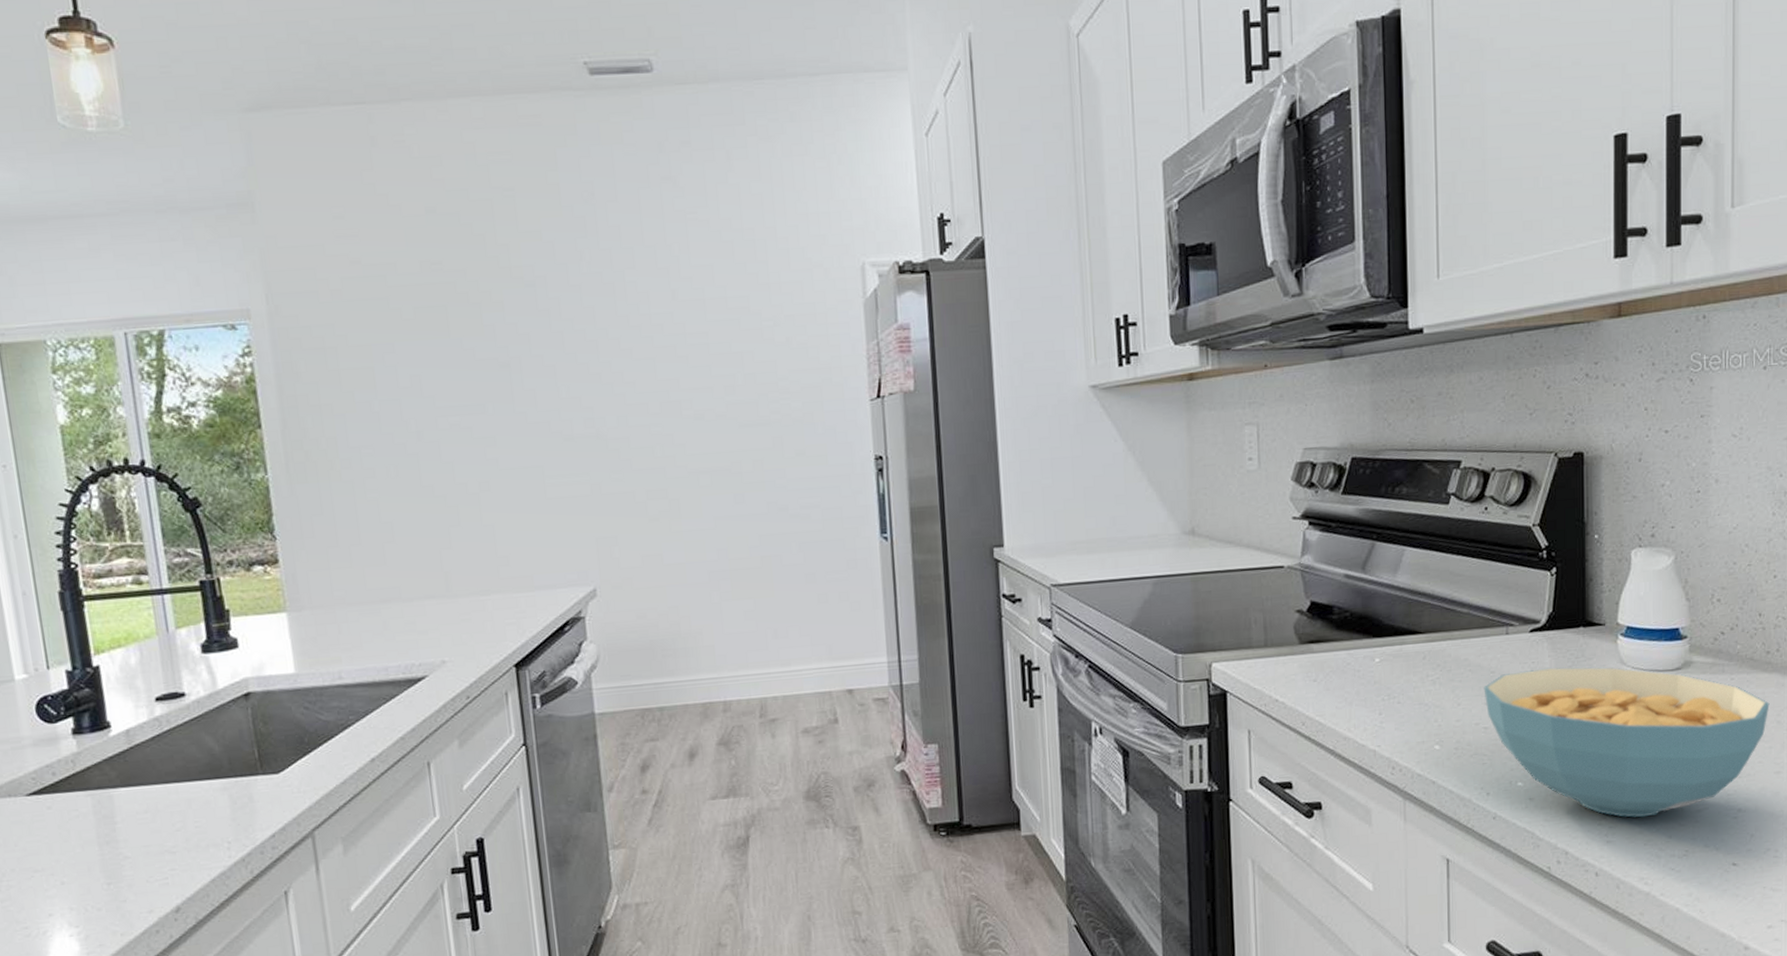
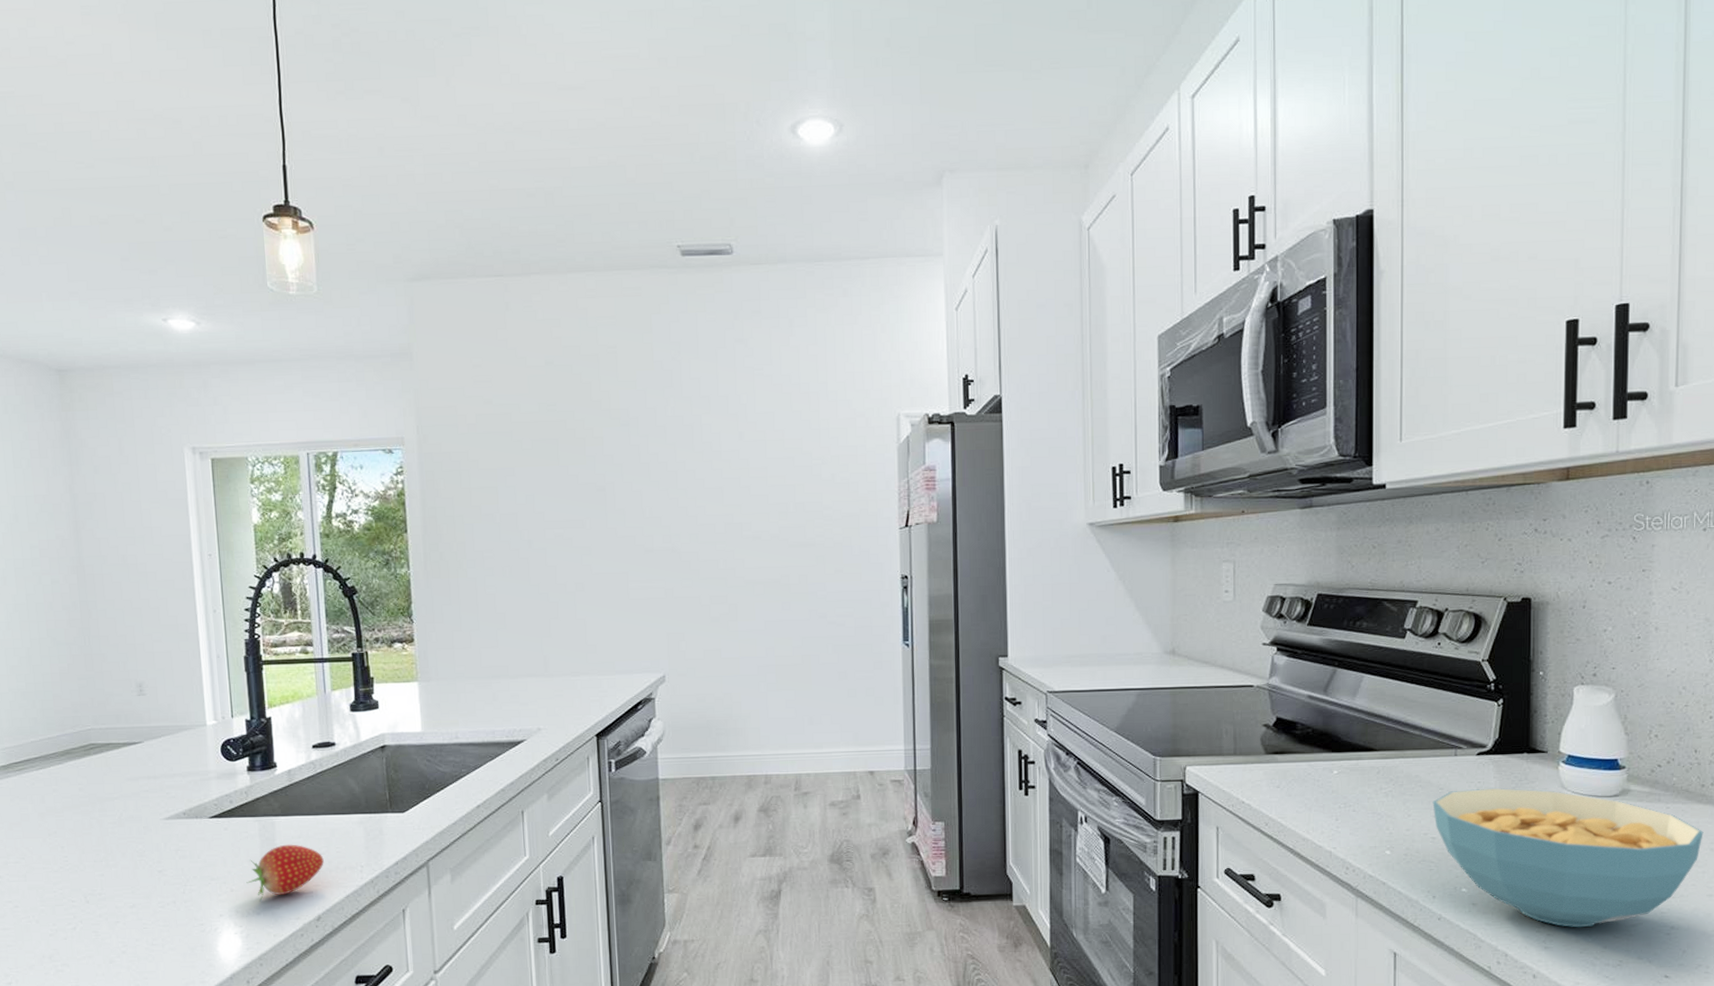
fruit: none [81,821,180,892] -> present [246,844,324,900]

